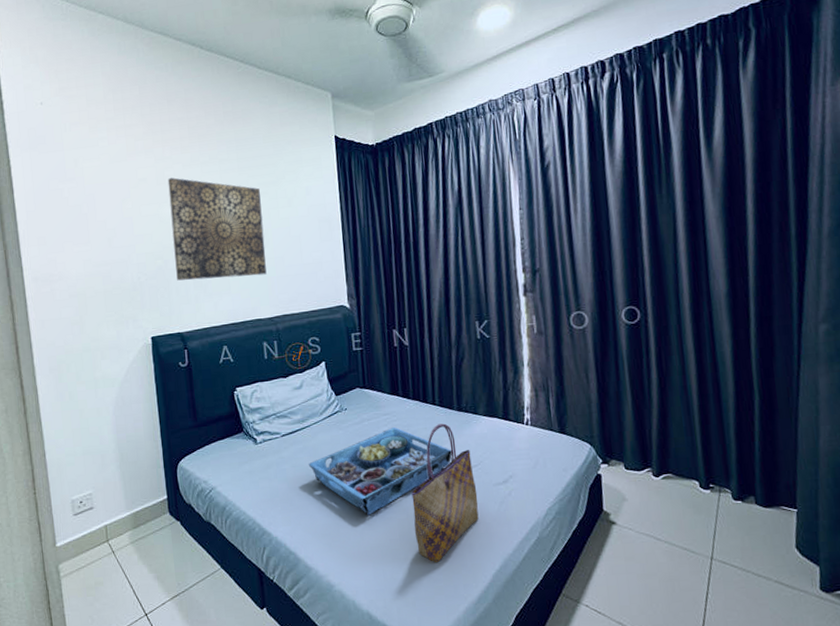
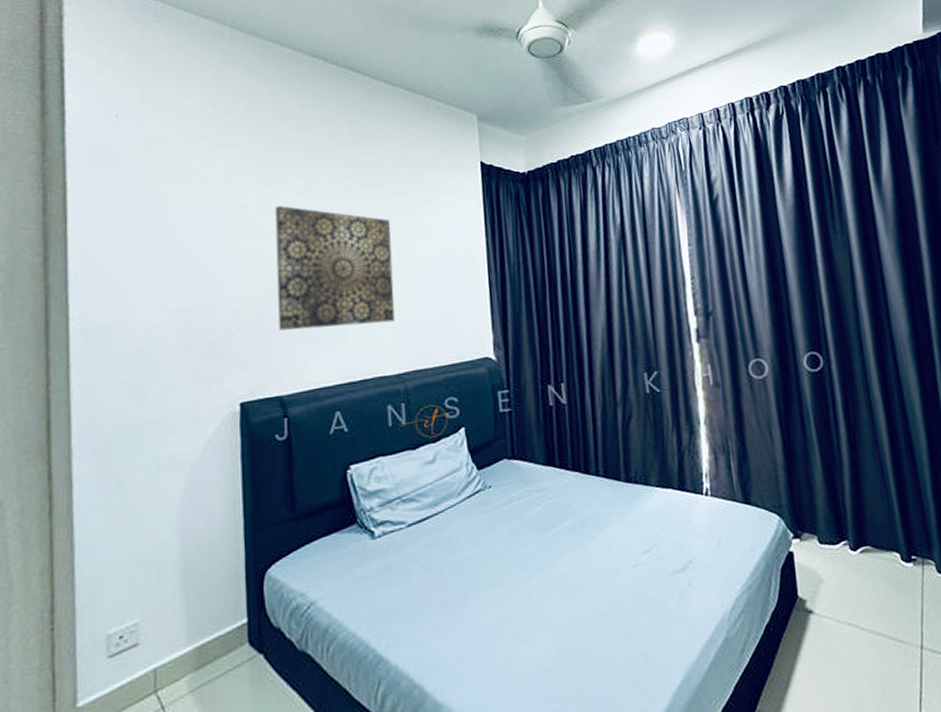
serving tray: present [308,427,452,516] -> none [441,507,620,626]
tote bag: present [411,423,479,563] -> none [571,499,654,684]

